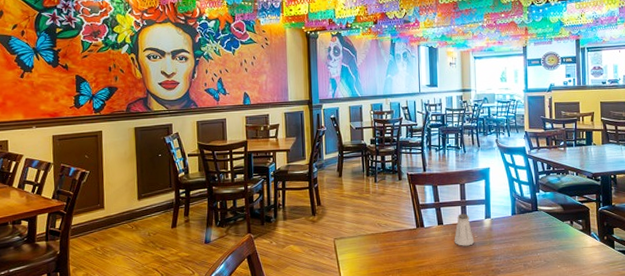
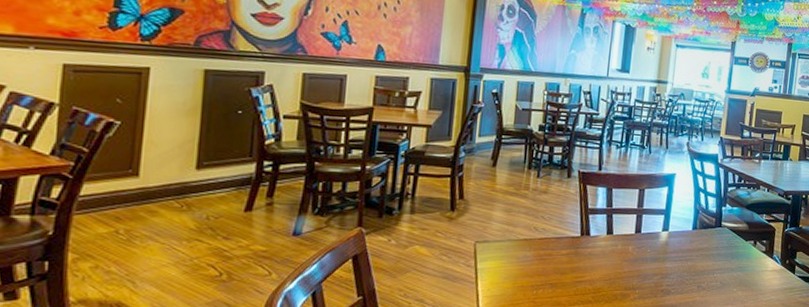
saltshaker: present [454,213,475,246] -> none [622,223,647,261]

